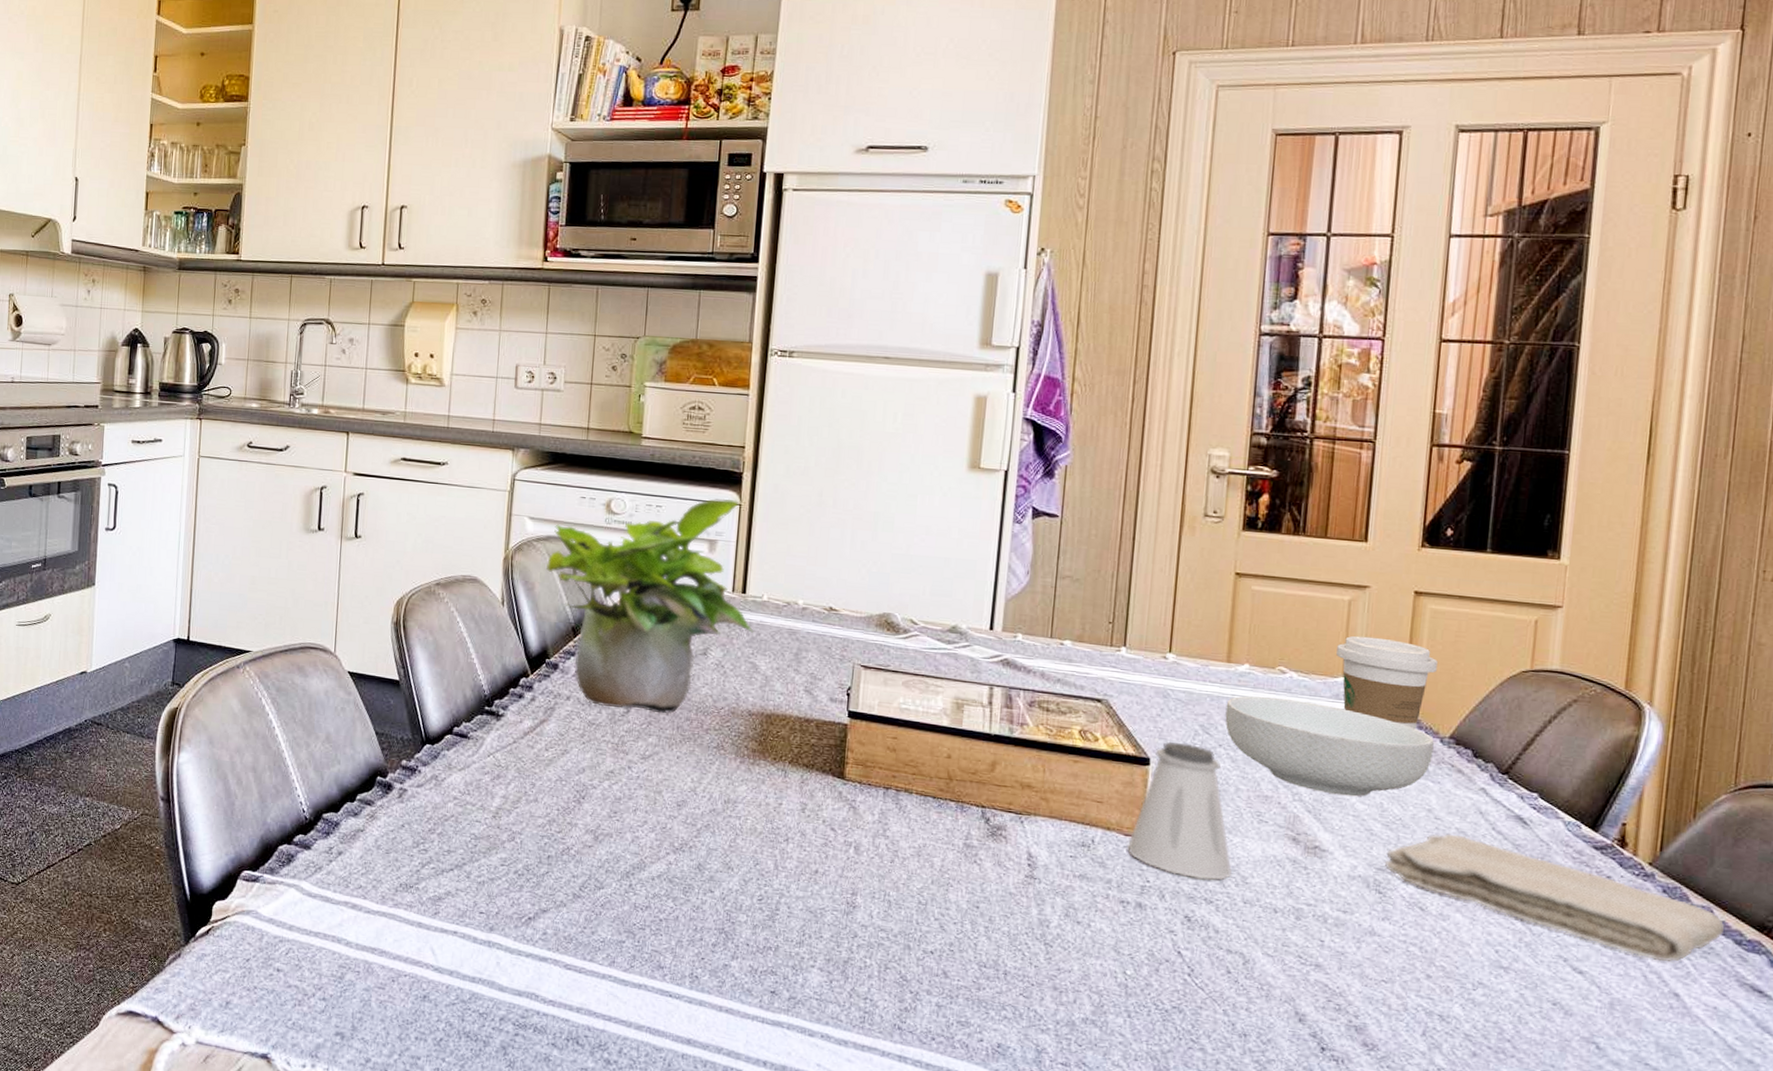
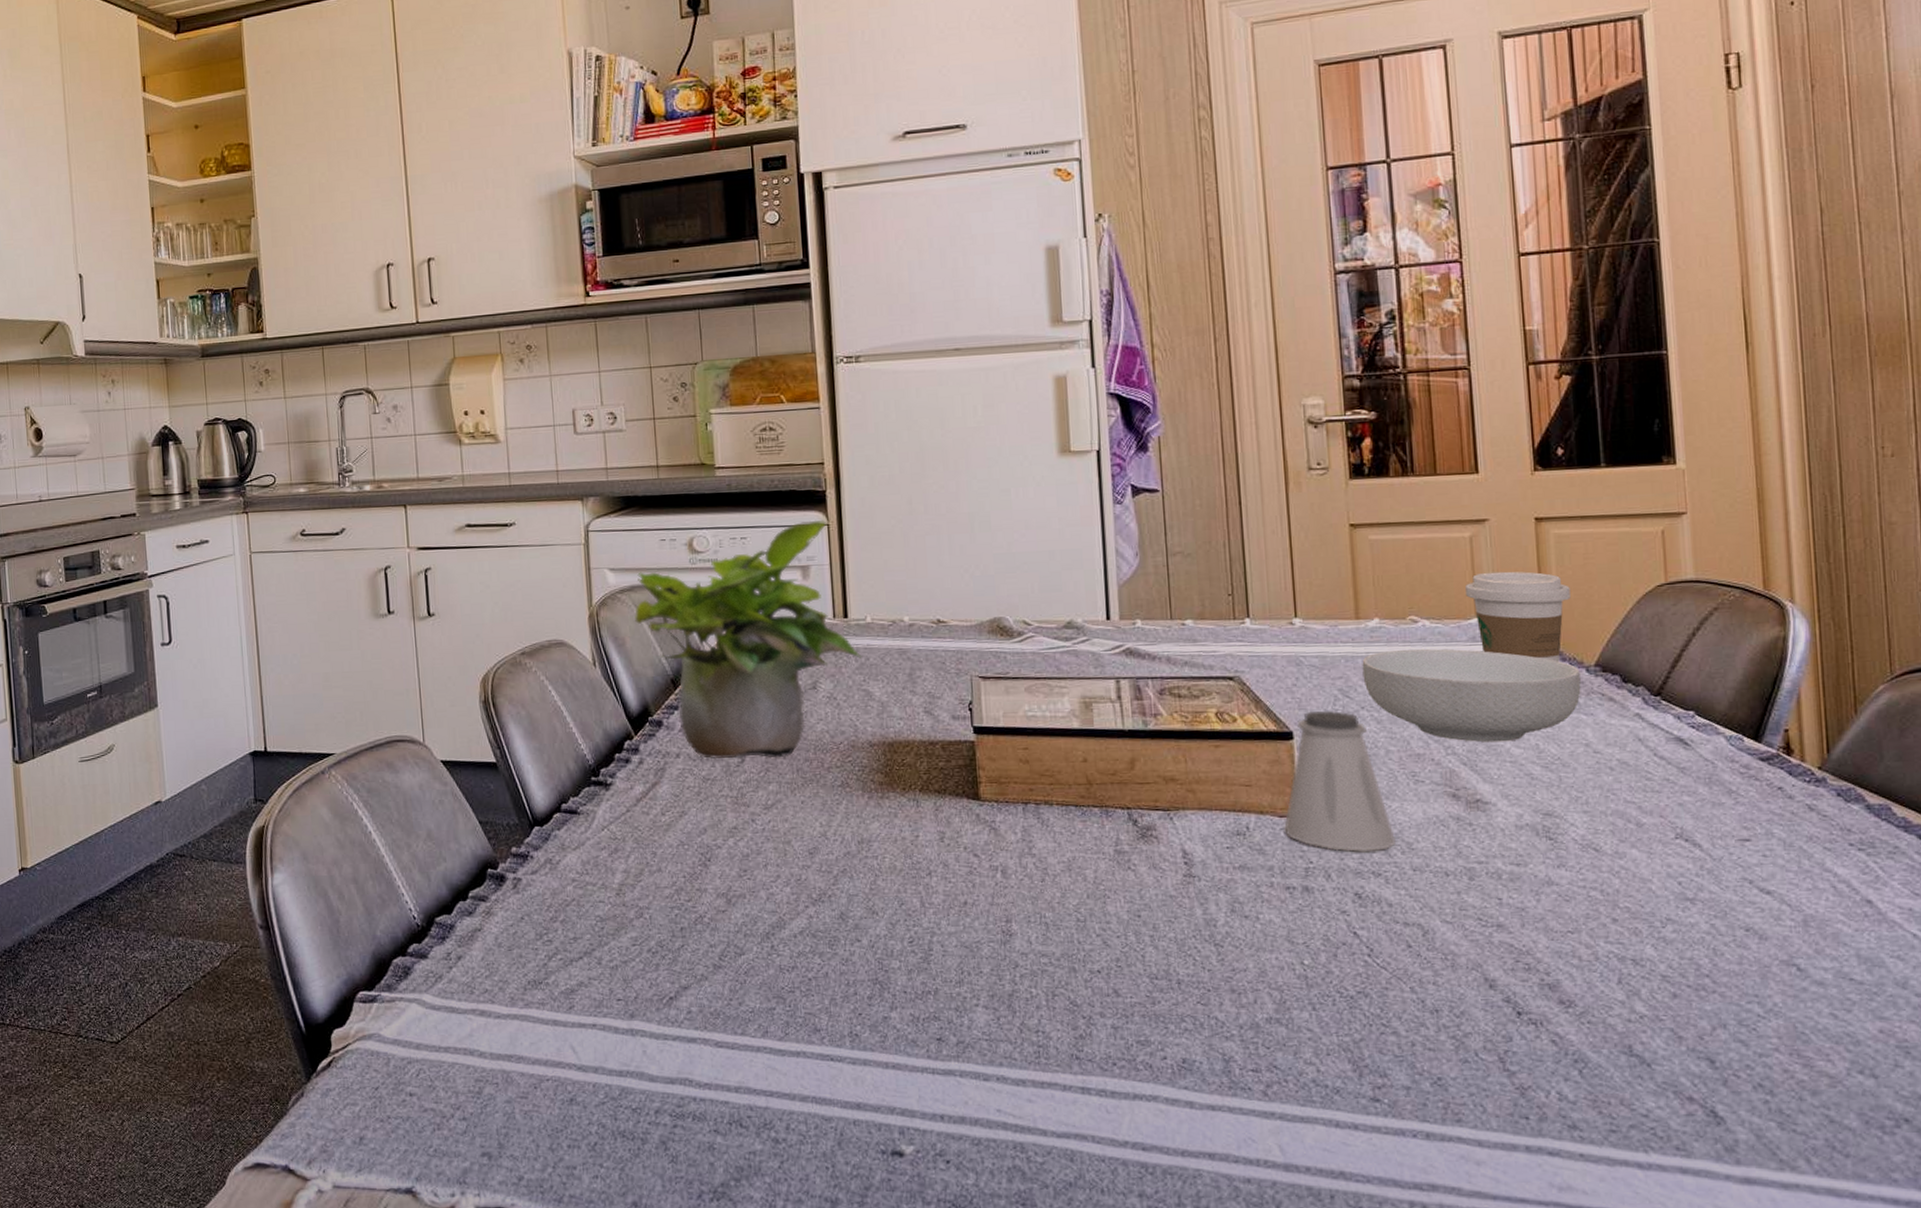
washcloth: present [1384,833,1725,962] -> none [1550,766,1906,868]

